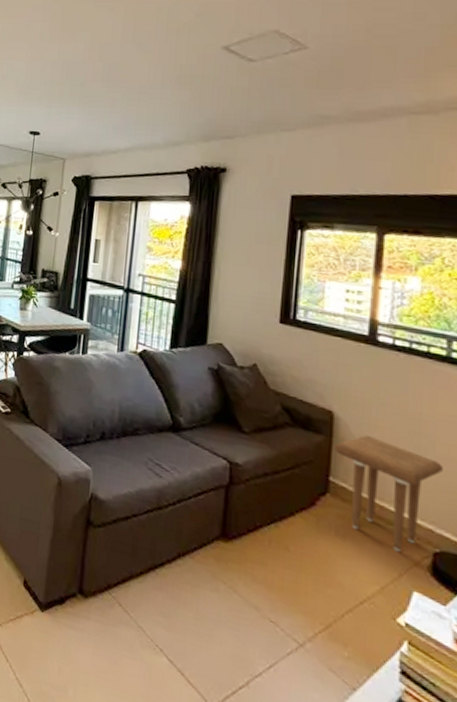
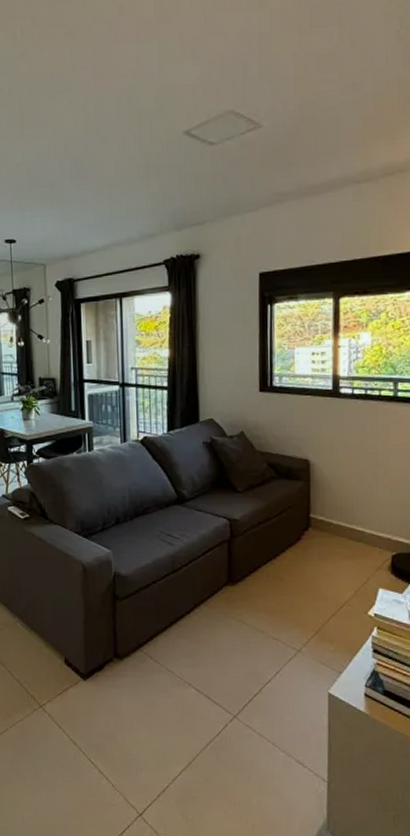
side table: present [334,435,443,553] -> none [312,474,395,562]

